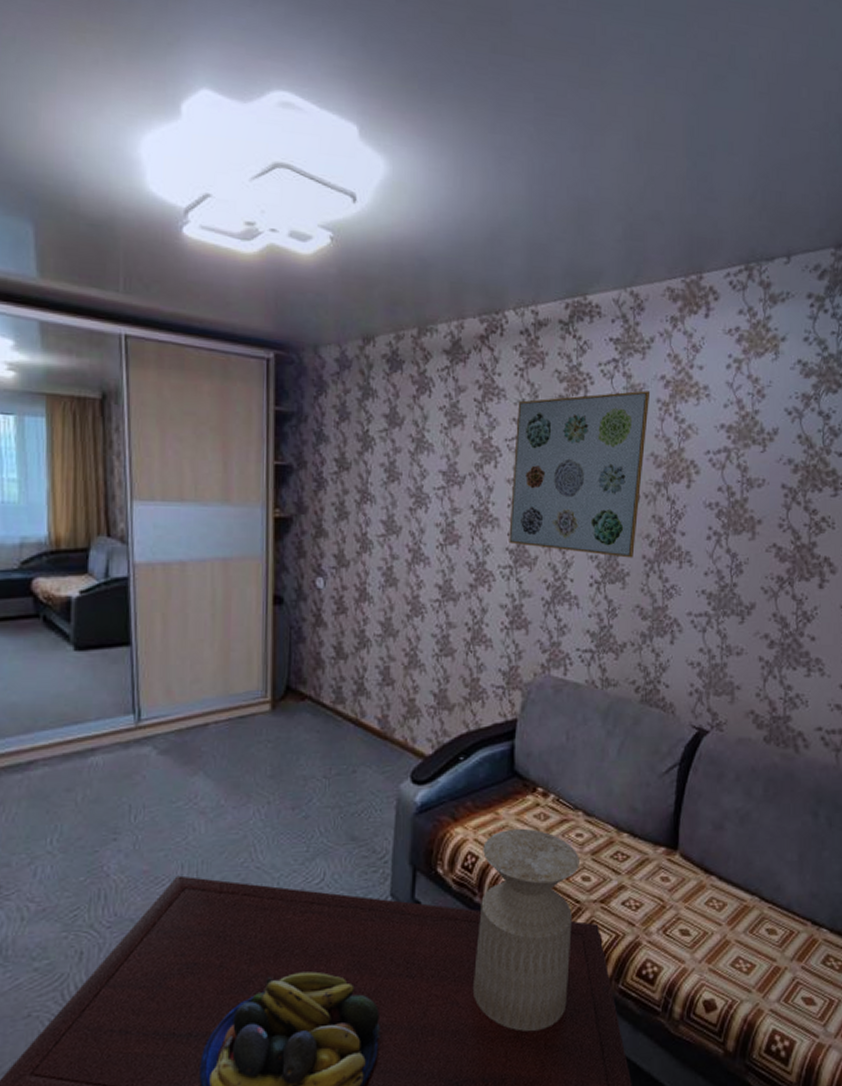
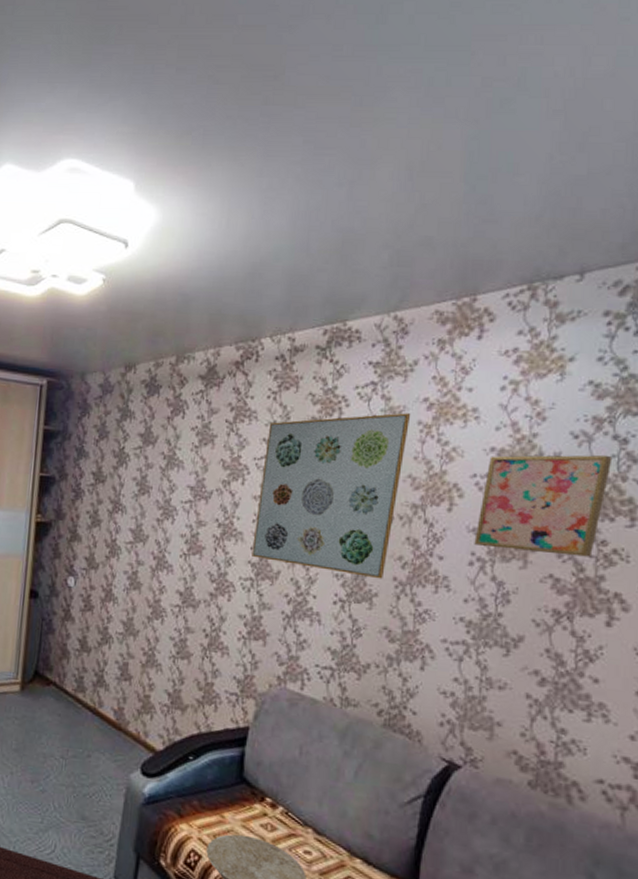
wall art: none [711,429,819,526] -> present [474,454,613,557]

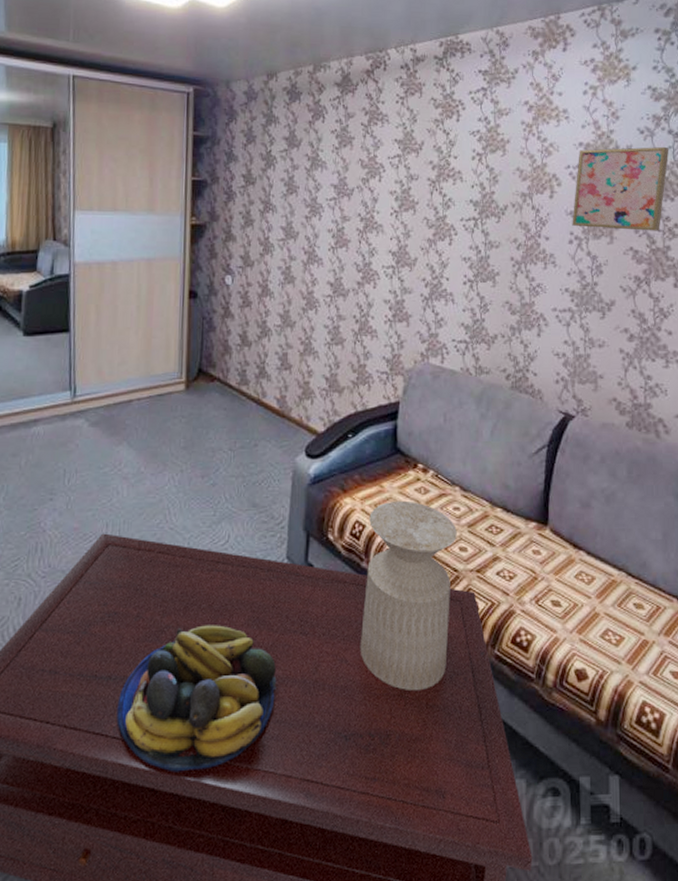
wall art: present [251,413,411,579] -> none [392,114,516,260]

